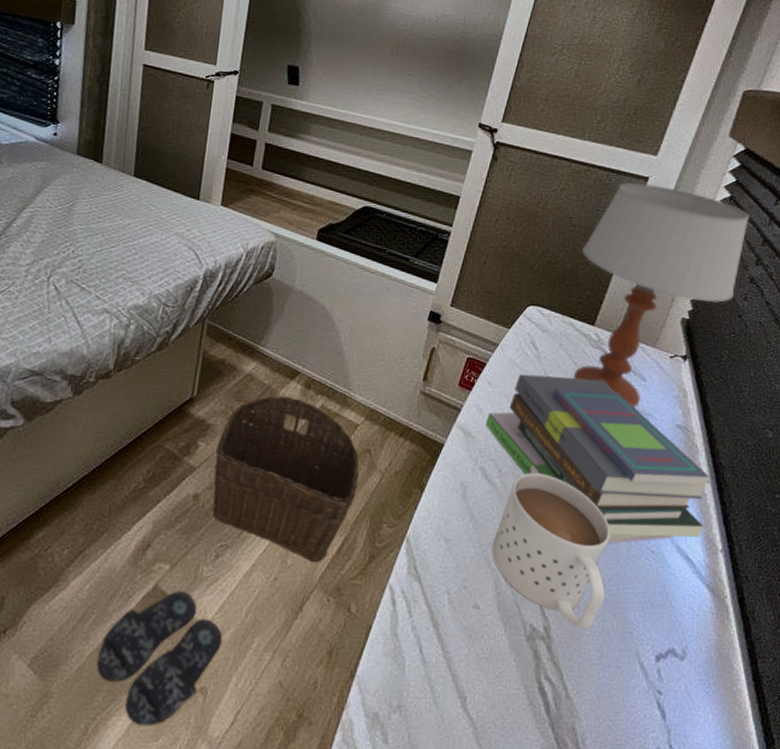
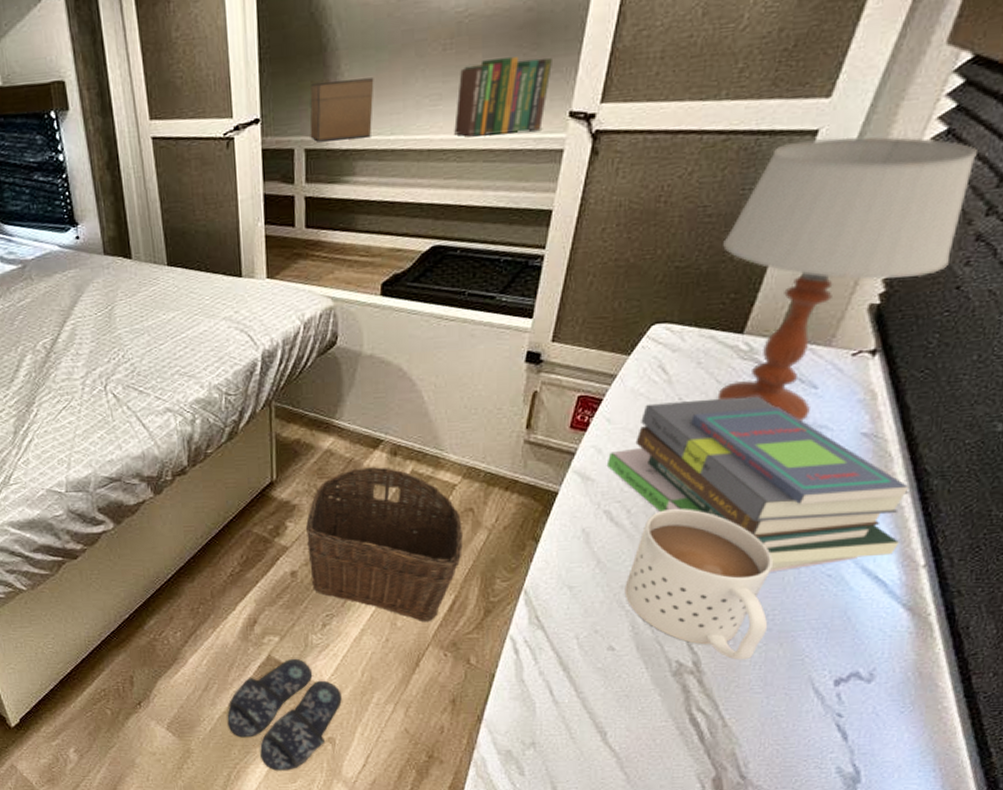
decorative box: none [277,54,336,107] -> present [309,78,374,142]
books: none [392,70,470,132] -> present [454,57,552,137]

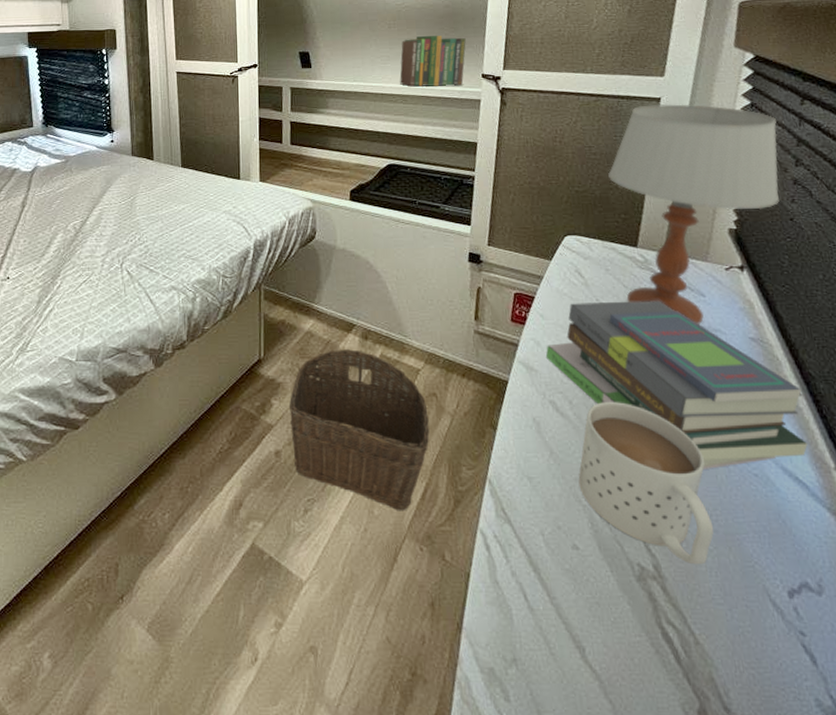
slippers: present [227,658,342,771] -> none [209,548,323,689]
decorative box: present [309,78,374,142] -> none [294,42,341,83]

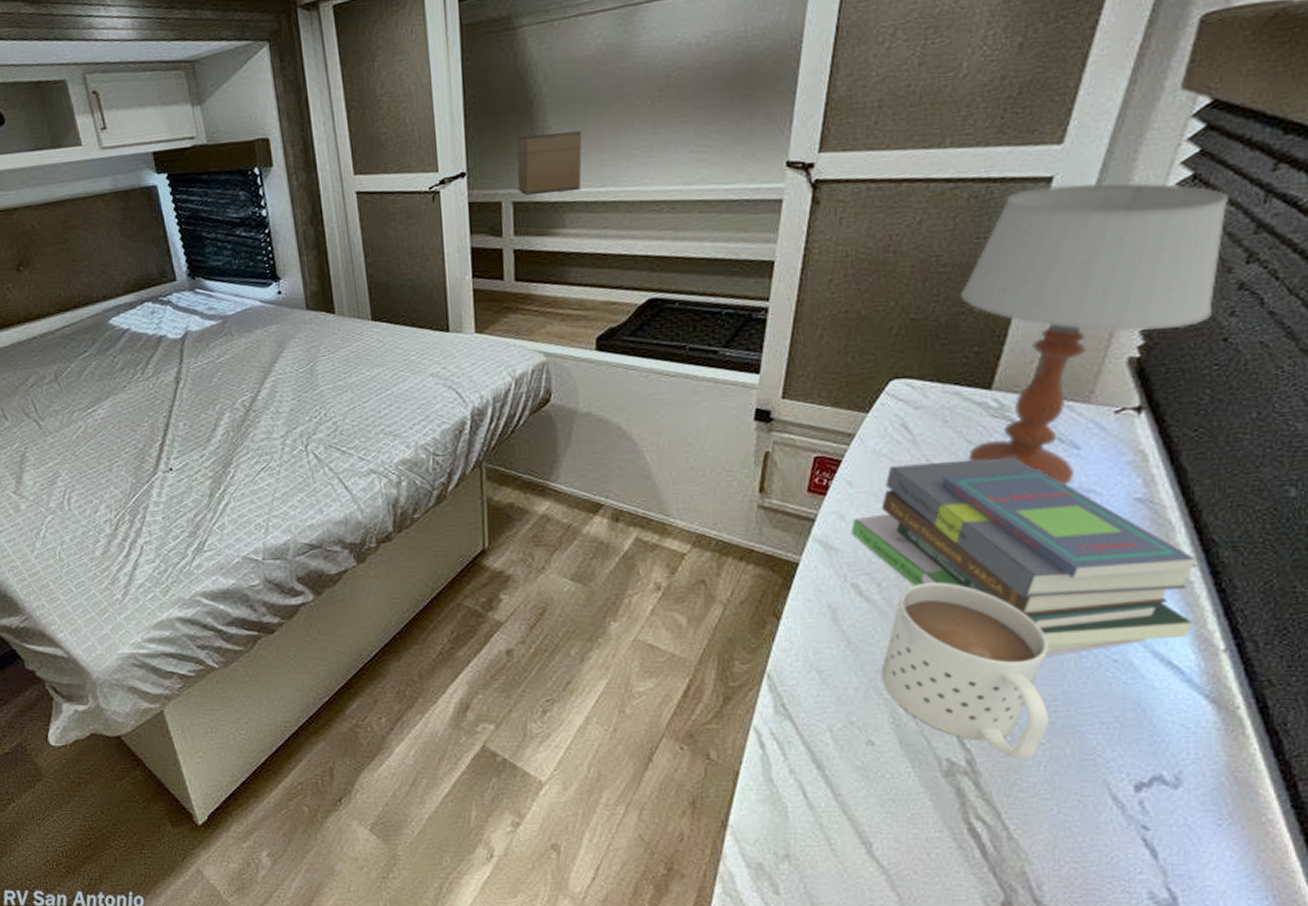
wicker basket: present [289,349,430,511] -> none [522,534,696,710]
decorative box: none [294,42,341,83] -> present [517,131,583,195]
books: present [399,36,466,87] -> none [666,108,766,188]

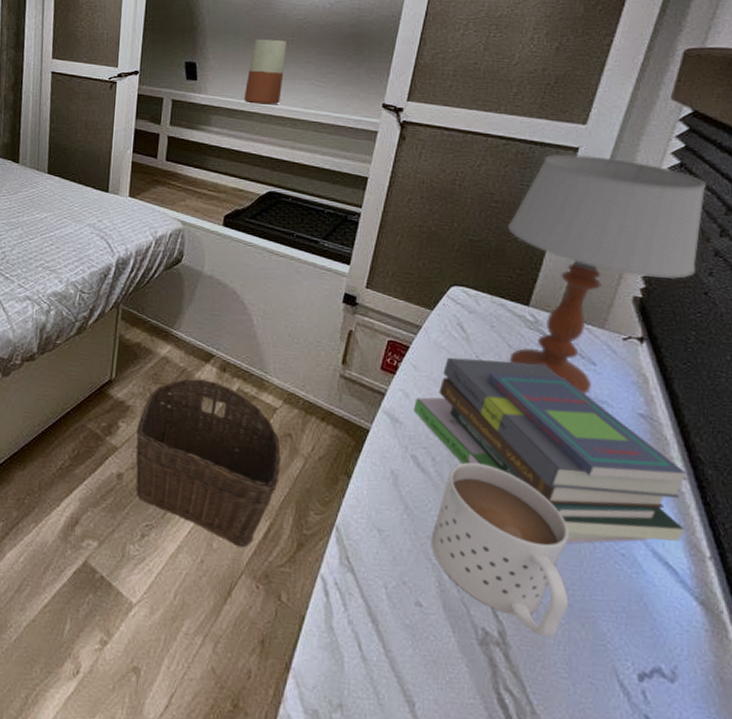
decorative box: present [517,131,583,195] -> none [177,51,231,98]
wicker basket: none [522,534,696,710] -> present [136,378,281,548]
vase: none [604,99,654,190] -> present [243,39,288,105]

